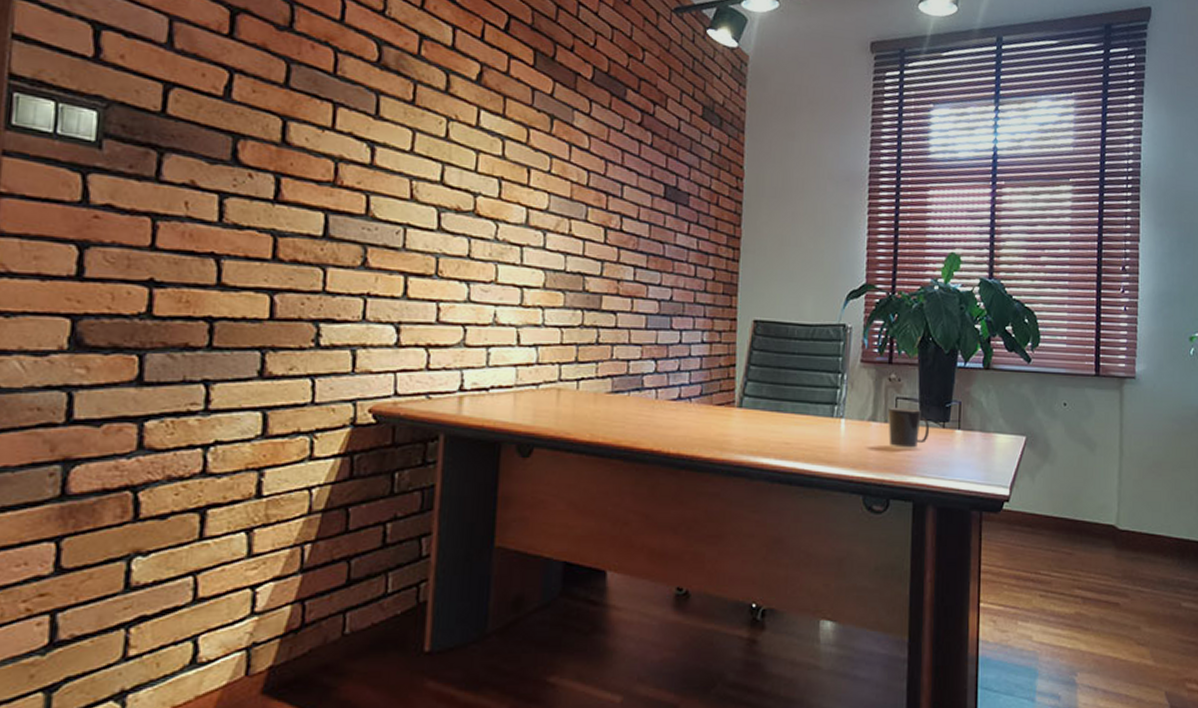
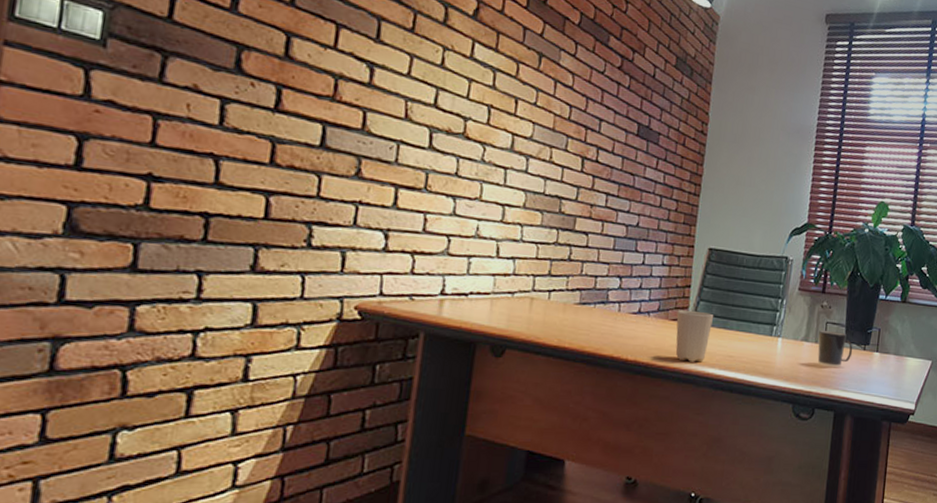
cup: none [722,392,765,452] -> present [675,310,714,363]

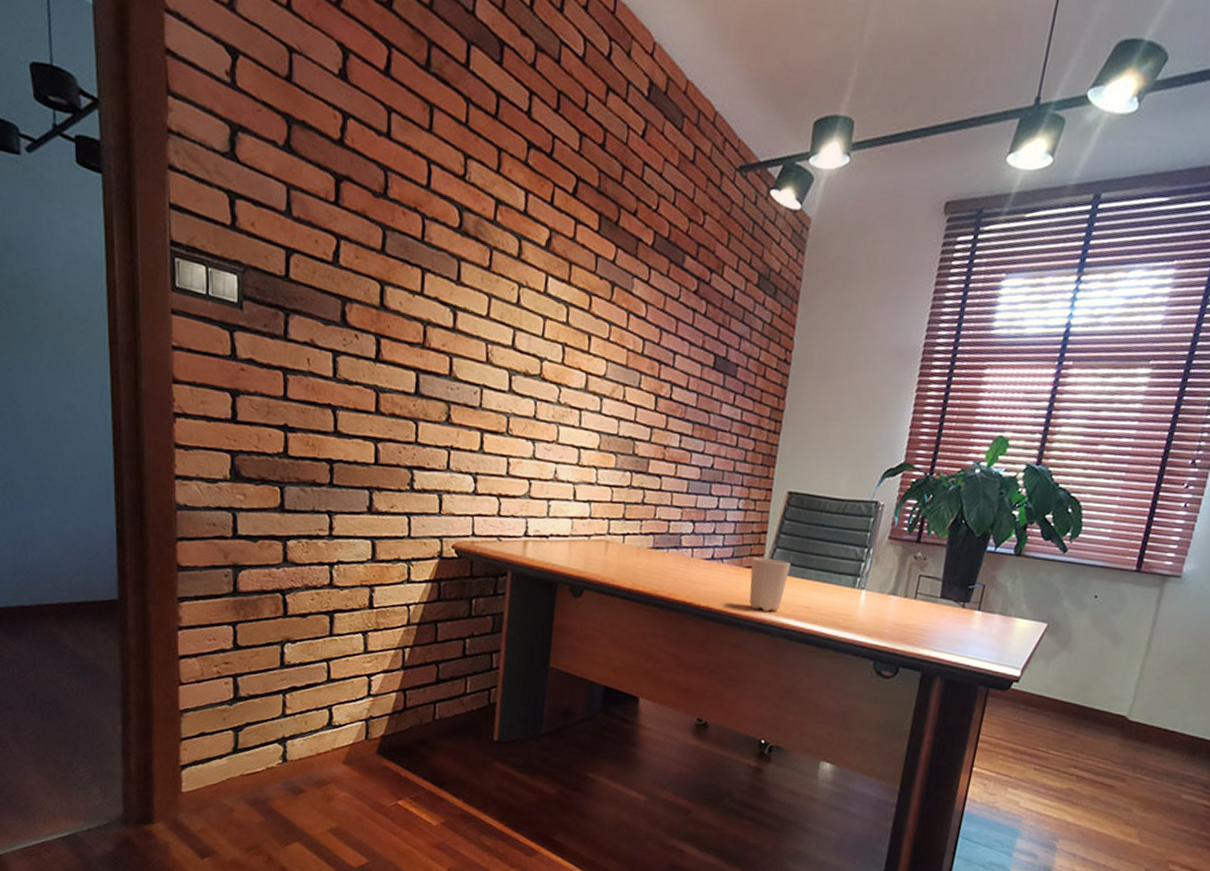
mug: present [817,330,853,368] -> none [905,583,950,626]

